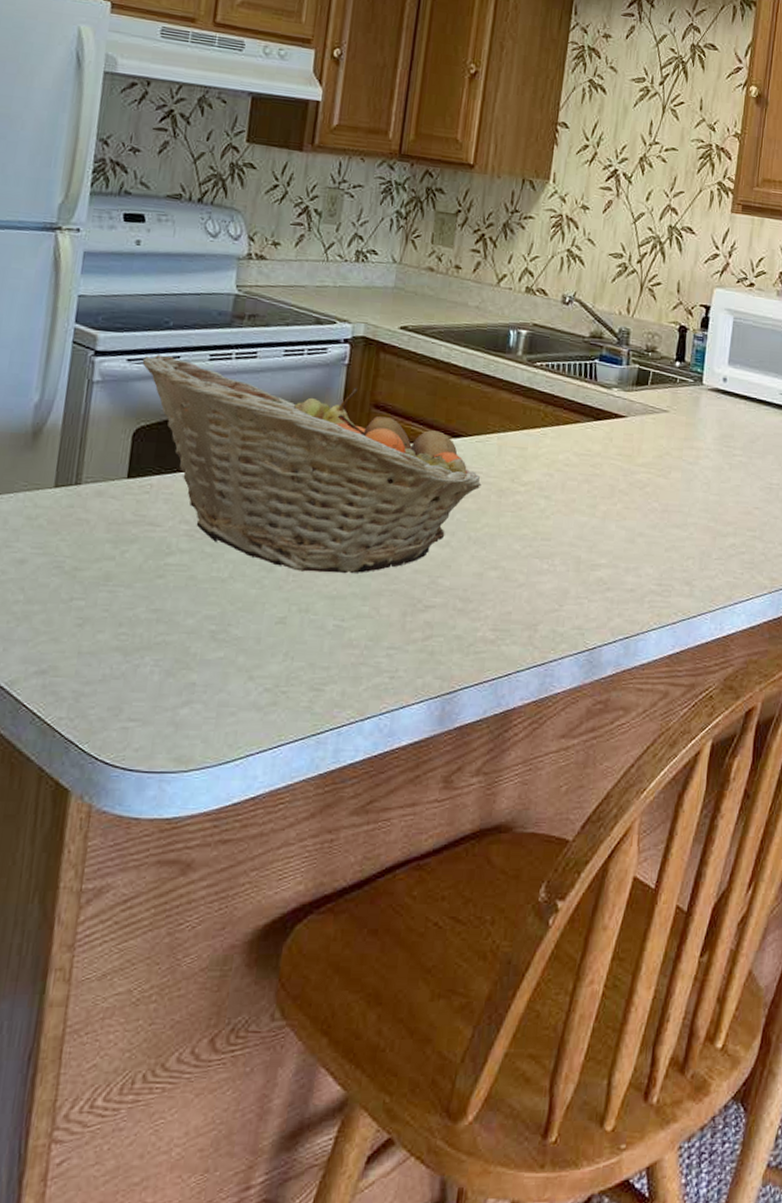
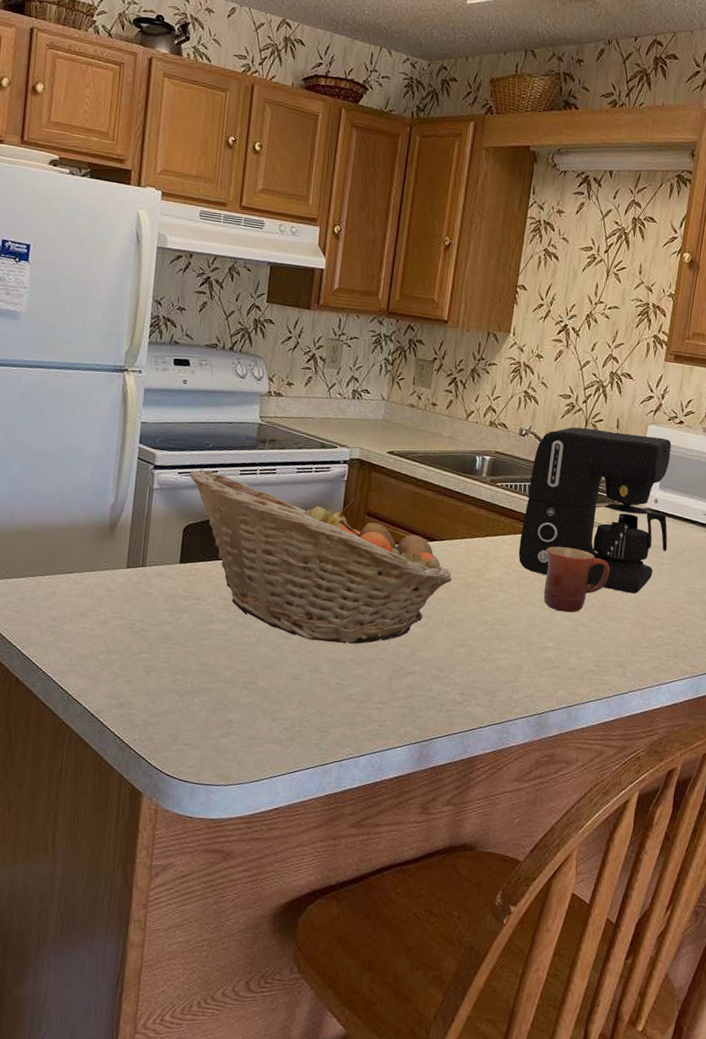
coffee maker: none [562,292,741,494] -> present [518,427,672,594]
mug: none [593,438,673,520] -> present [543,546,611,613]

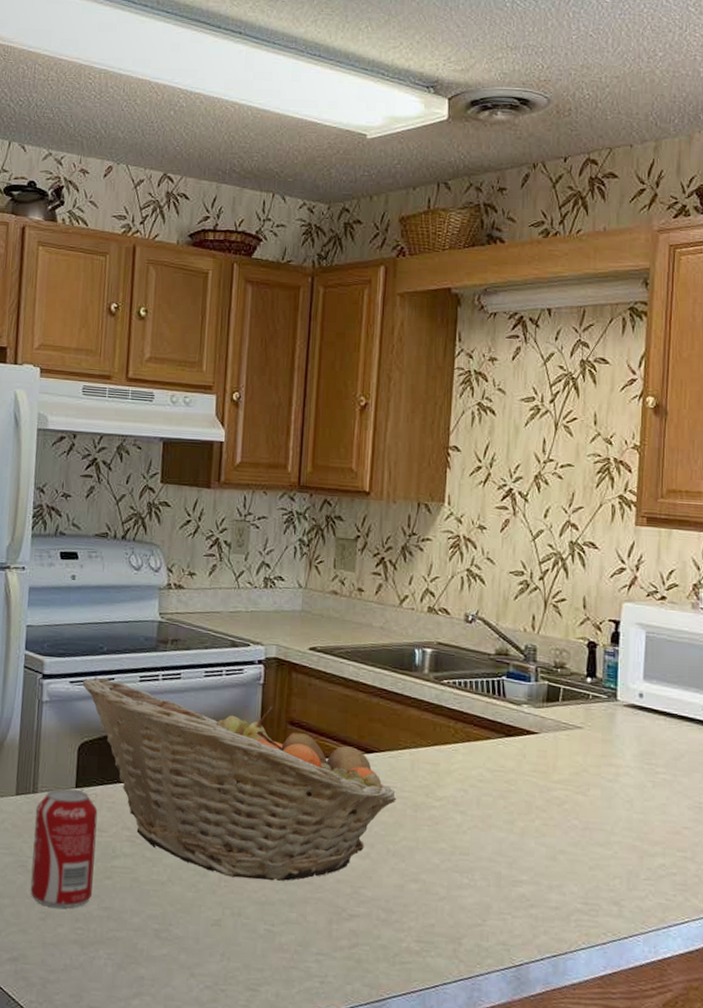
beverage can: none [136,563,199,663] -> present [30,788,98,908]
coffee maker: present [518,427,672,594] -> none [475,609,661,812]
mug: present [543,546,611,613] -> none [508,755,591,837]

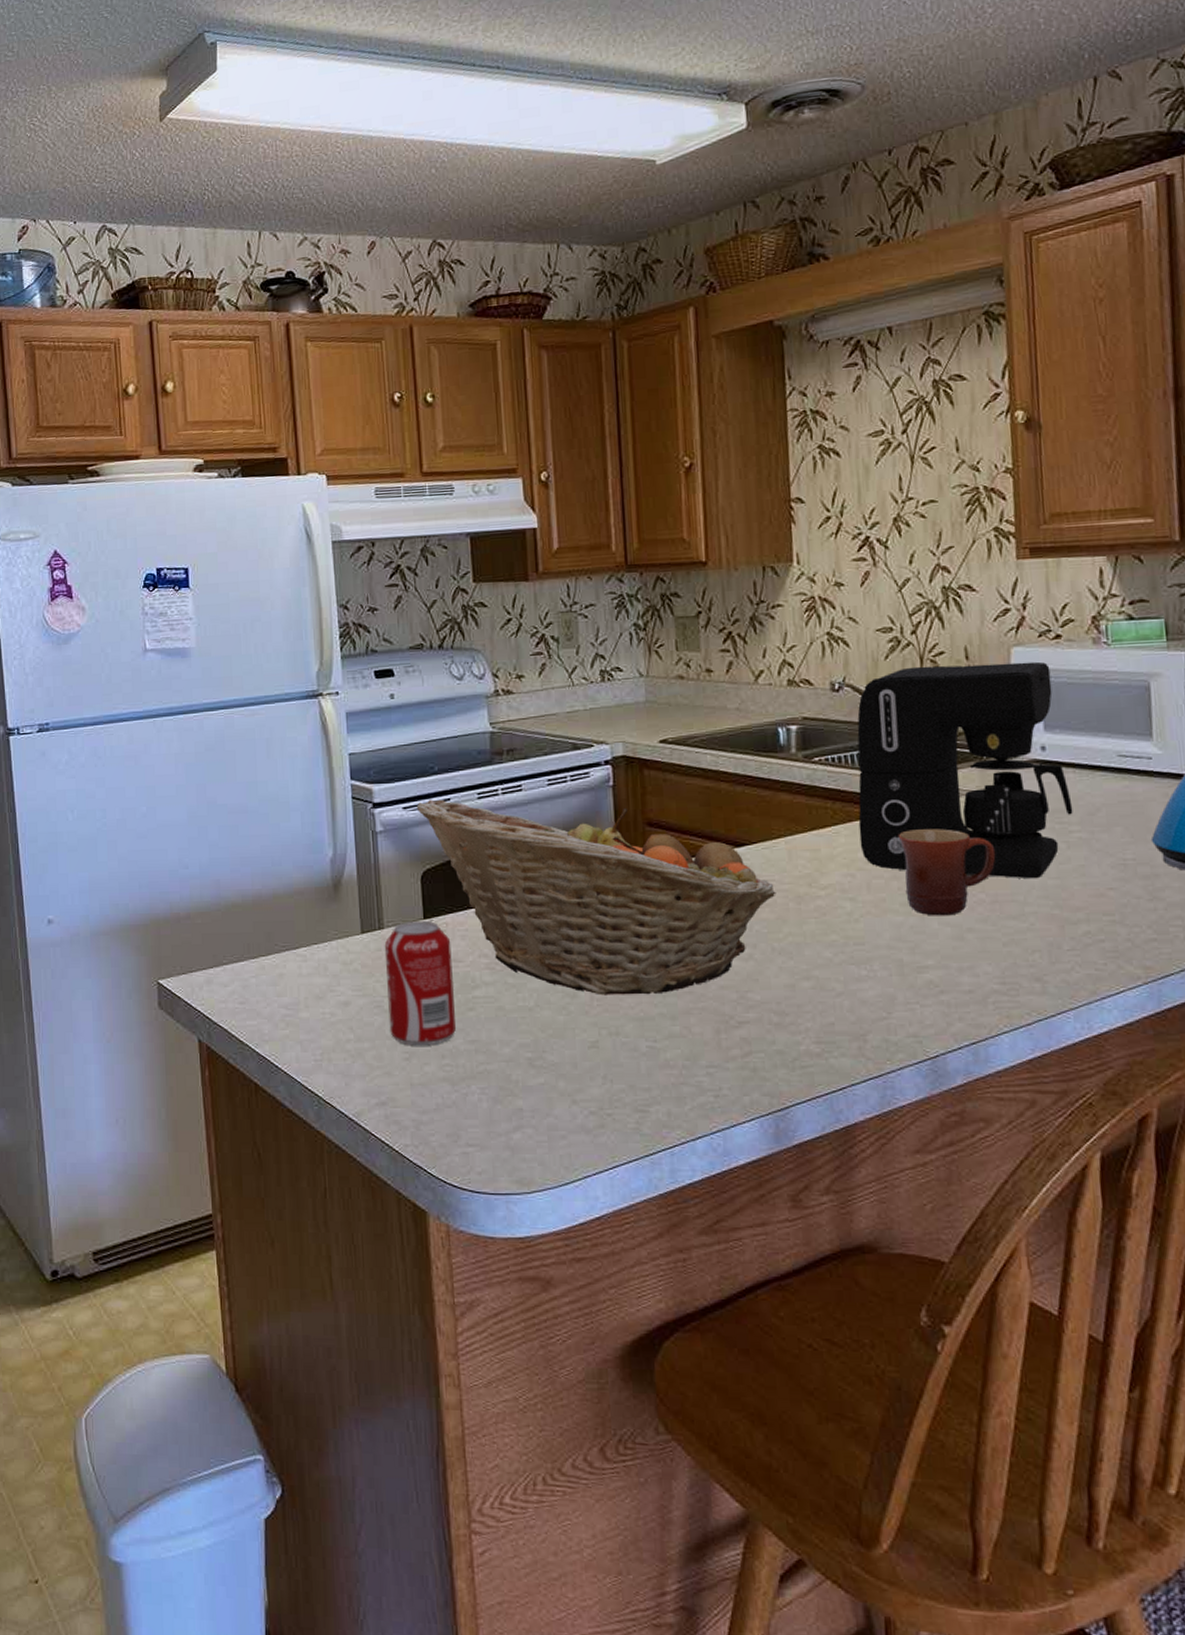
coffee maker: none [475,609,661,812] -> present [857,661,1073,879]
mug: none [508,755,591,837] -> present [898,829,996,916]

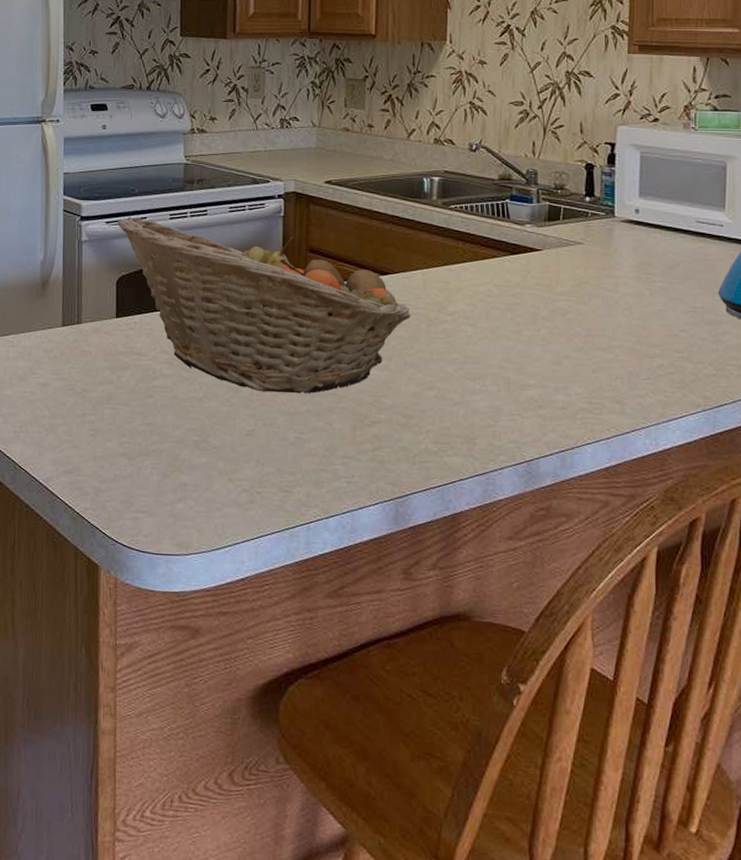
beverage can: present [384,921,456,1046] -> none [80,319,137,425]
coffee maker: present [857,661,1073,879] -> none [483,136,657,319]
mug: present [898,829,996,916] -> none [514,271,592,344]

